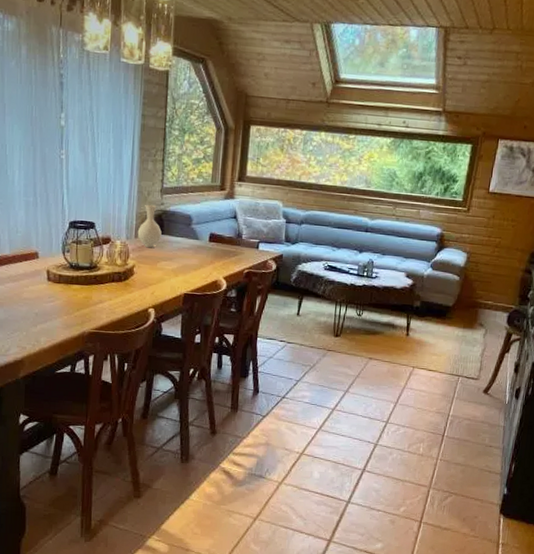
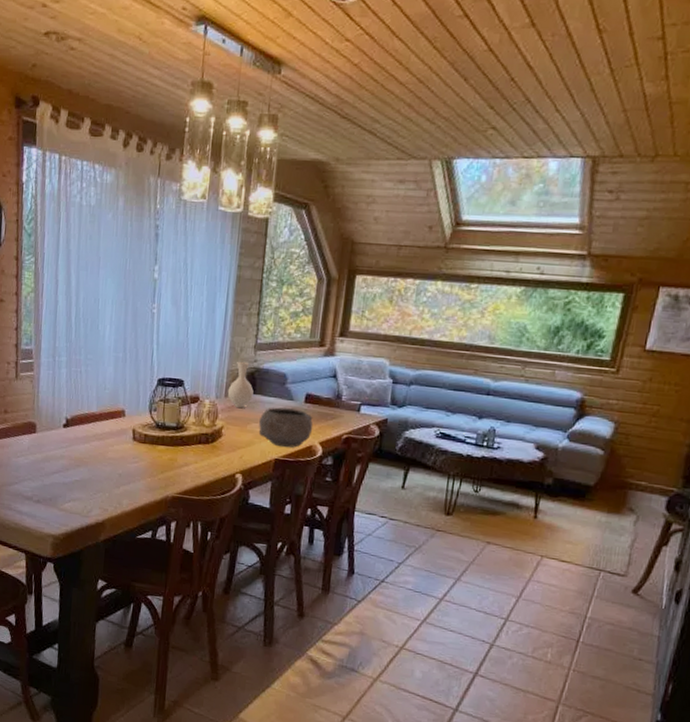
bowl: none [168,246,218,283] -> present [258,407,314,448]

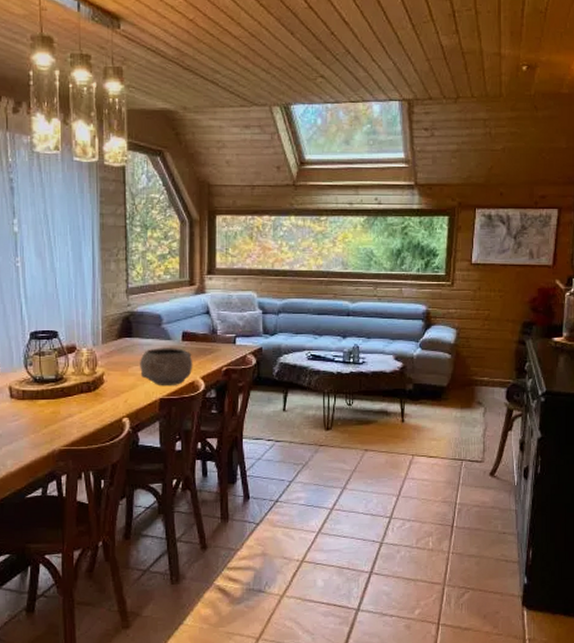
vase: present [227,361,254,408] -> none [104,307,131,352]

